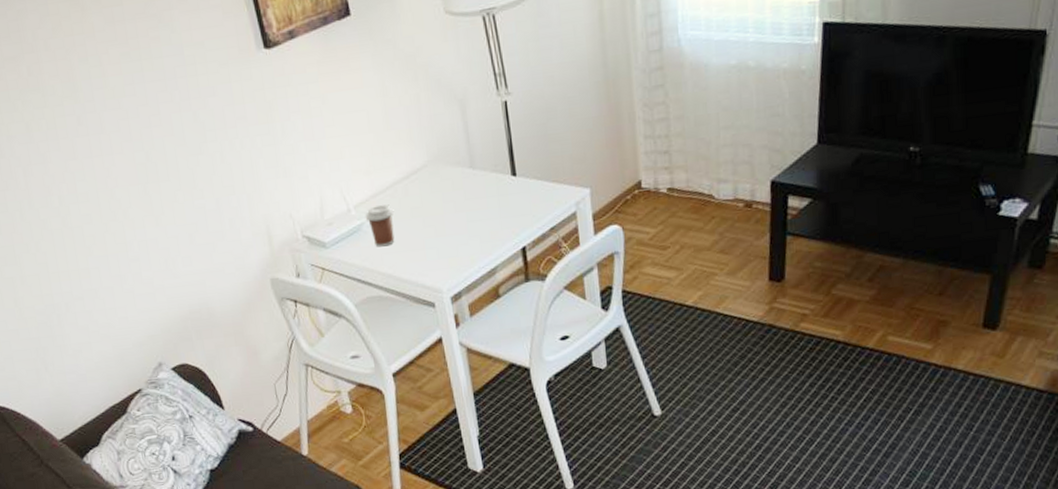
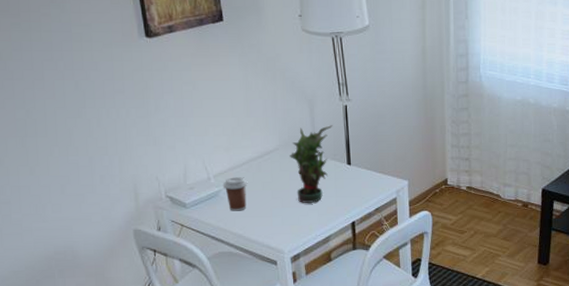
potted plant: none [441,128,491,230] -> present [290,125,333,203]

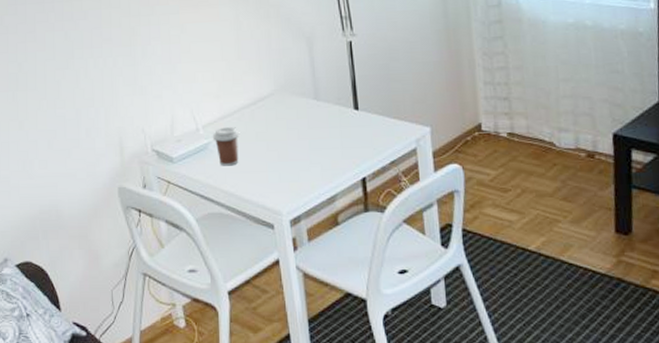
potted plant: present [290,125,333,203] -> none [286,65,336,156]

